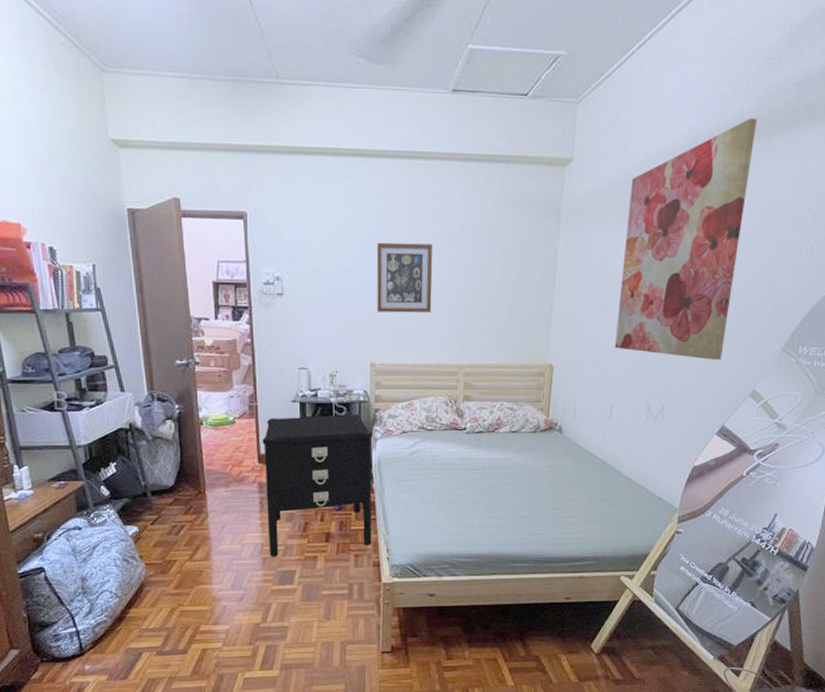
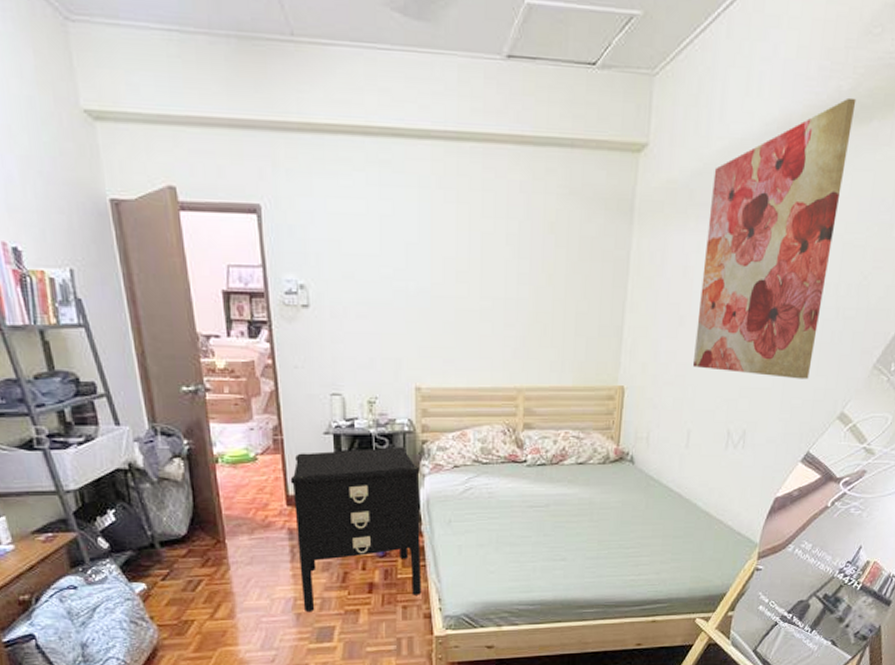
wall art: present [376,242,433,313] -> none [420,243,487,328]

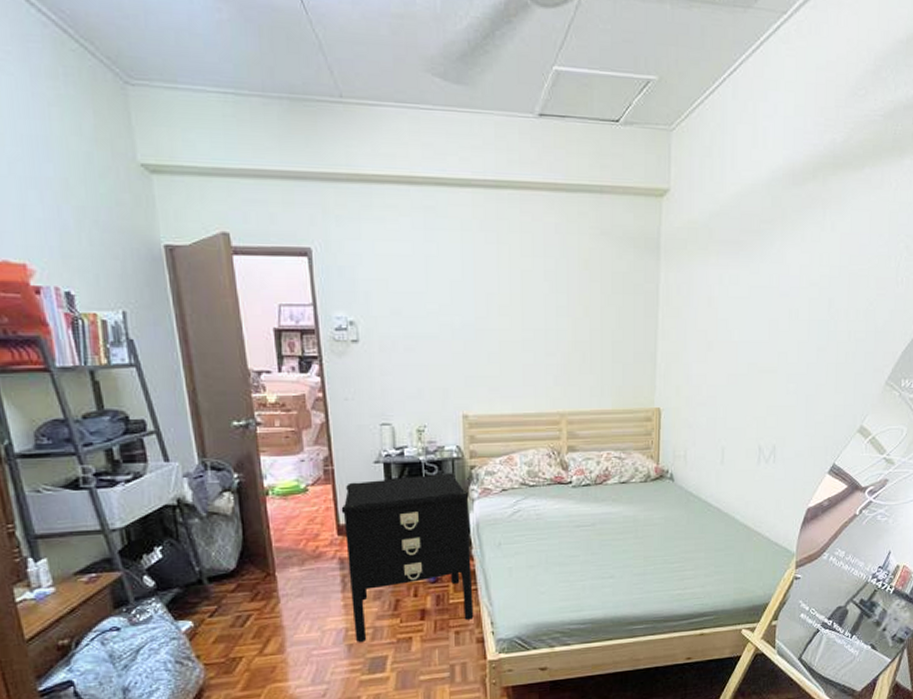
wall art: present [693,97,857,379] -> none [723,148,849,397]

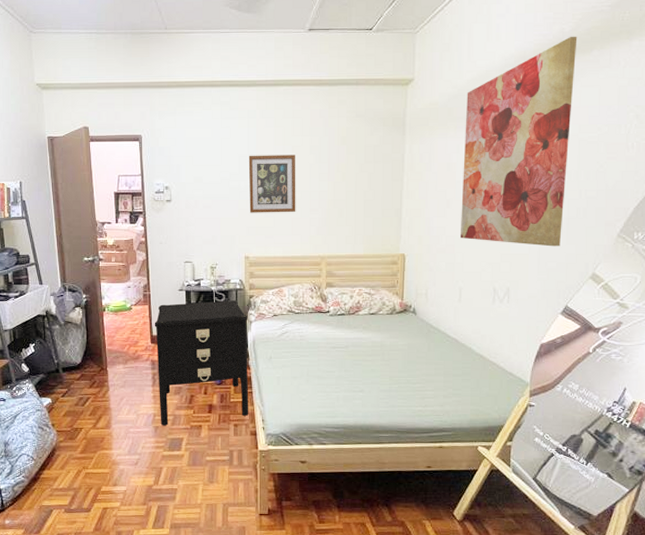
wall art: none [463,280,528,358] -> present [248,155,296,213]
wall art: none [723,148,849,397] -> present [461,36,578,247]

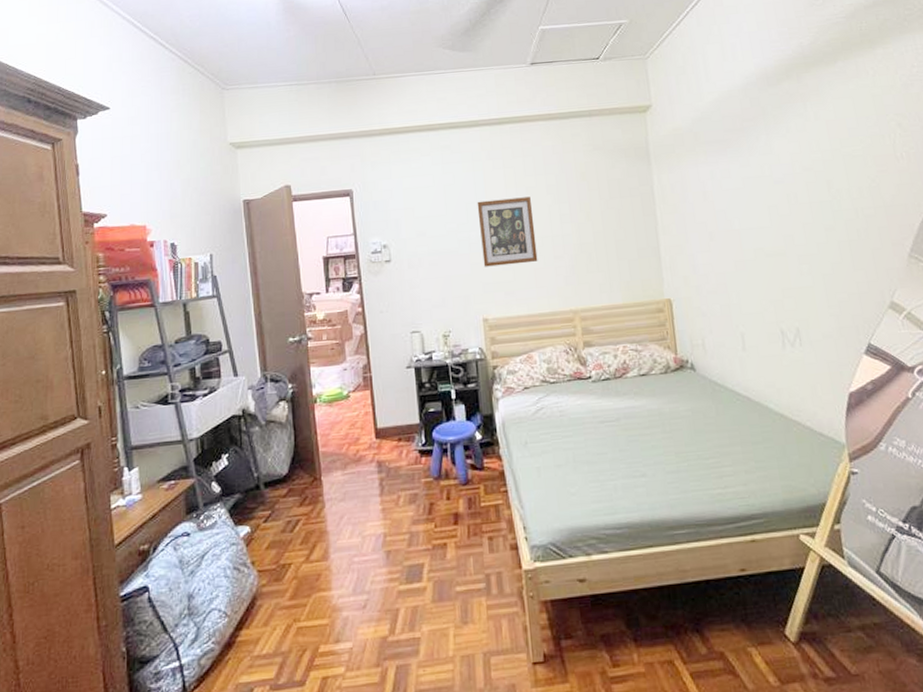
nightstand: present [154,300,249,426] -> none [378,374,506,550]
wall art: present [461,36,578,247] -> none [711,49,848,276]

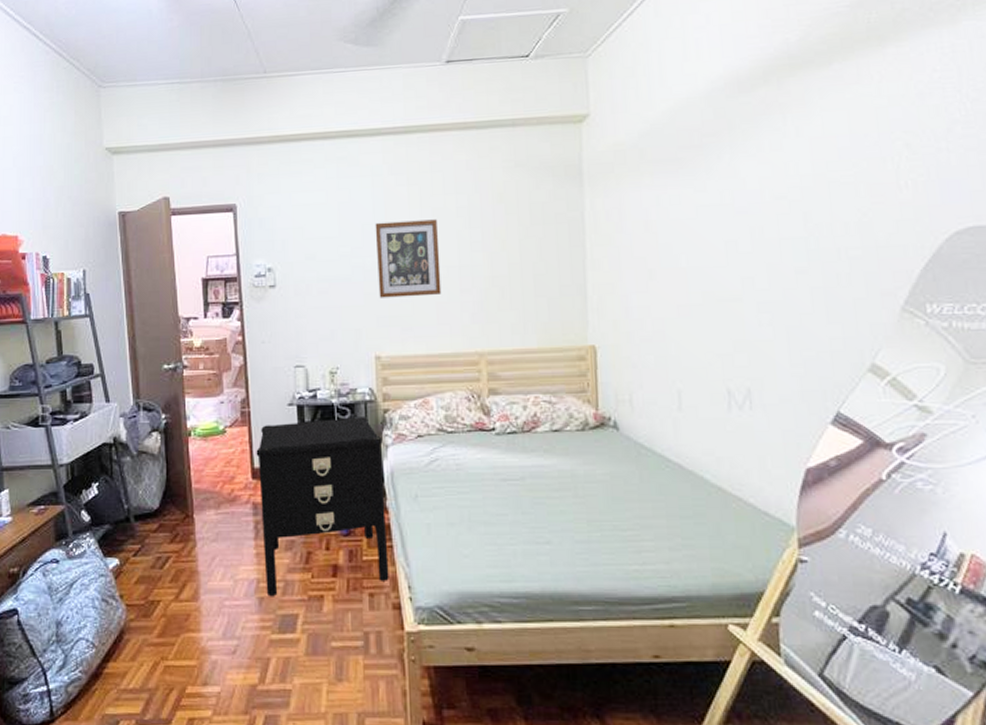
nightstand: none [378,374,506,550] -> present [256,417,389,597]

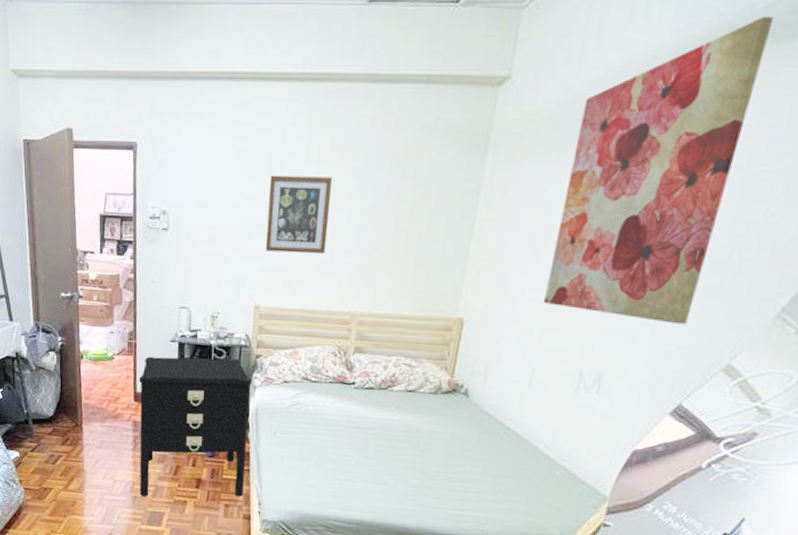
wall art: none [663,46,819,329] -> present [544,16,774,325]

